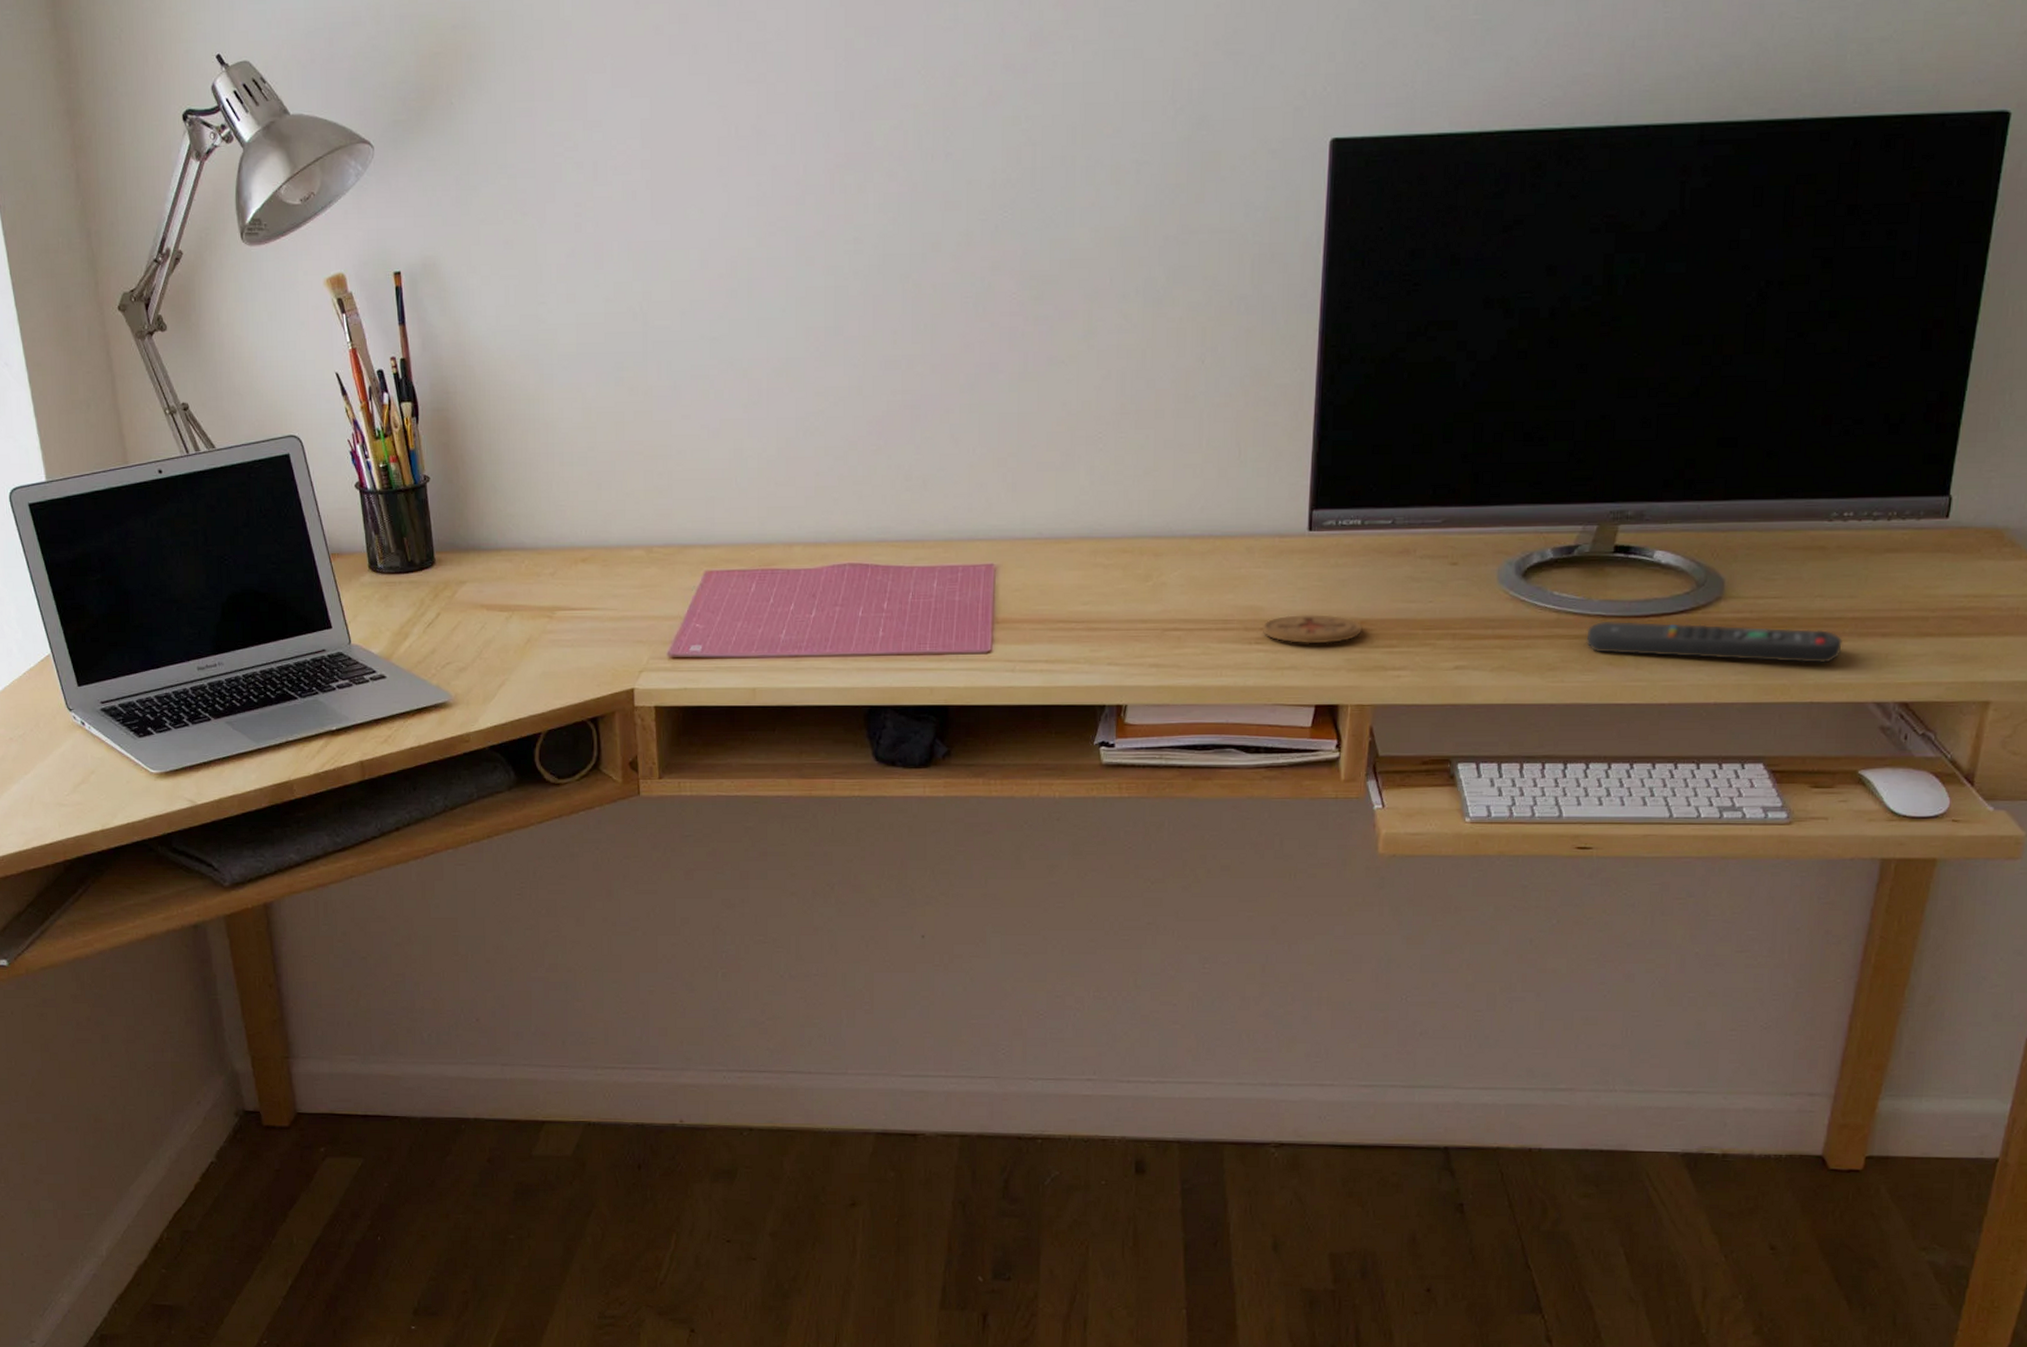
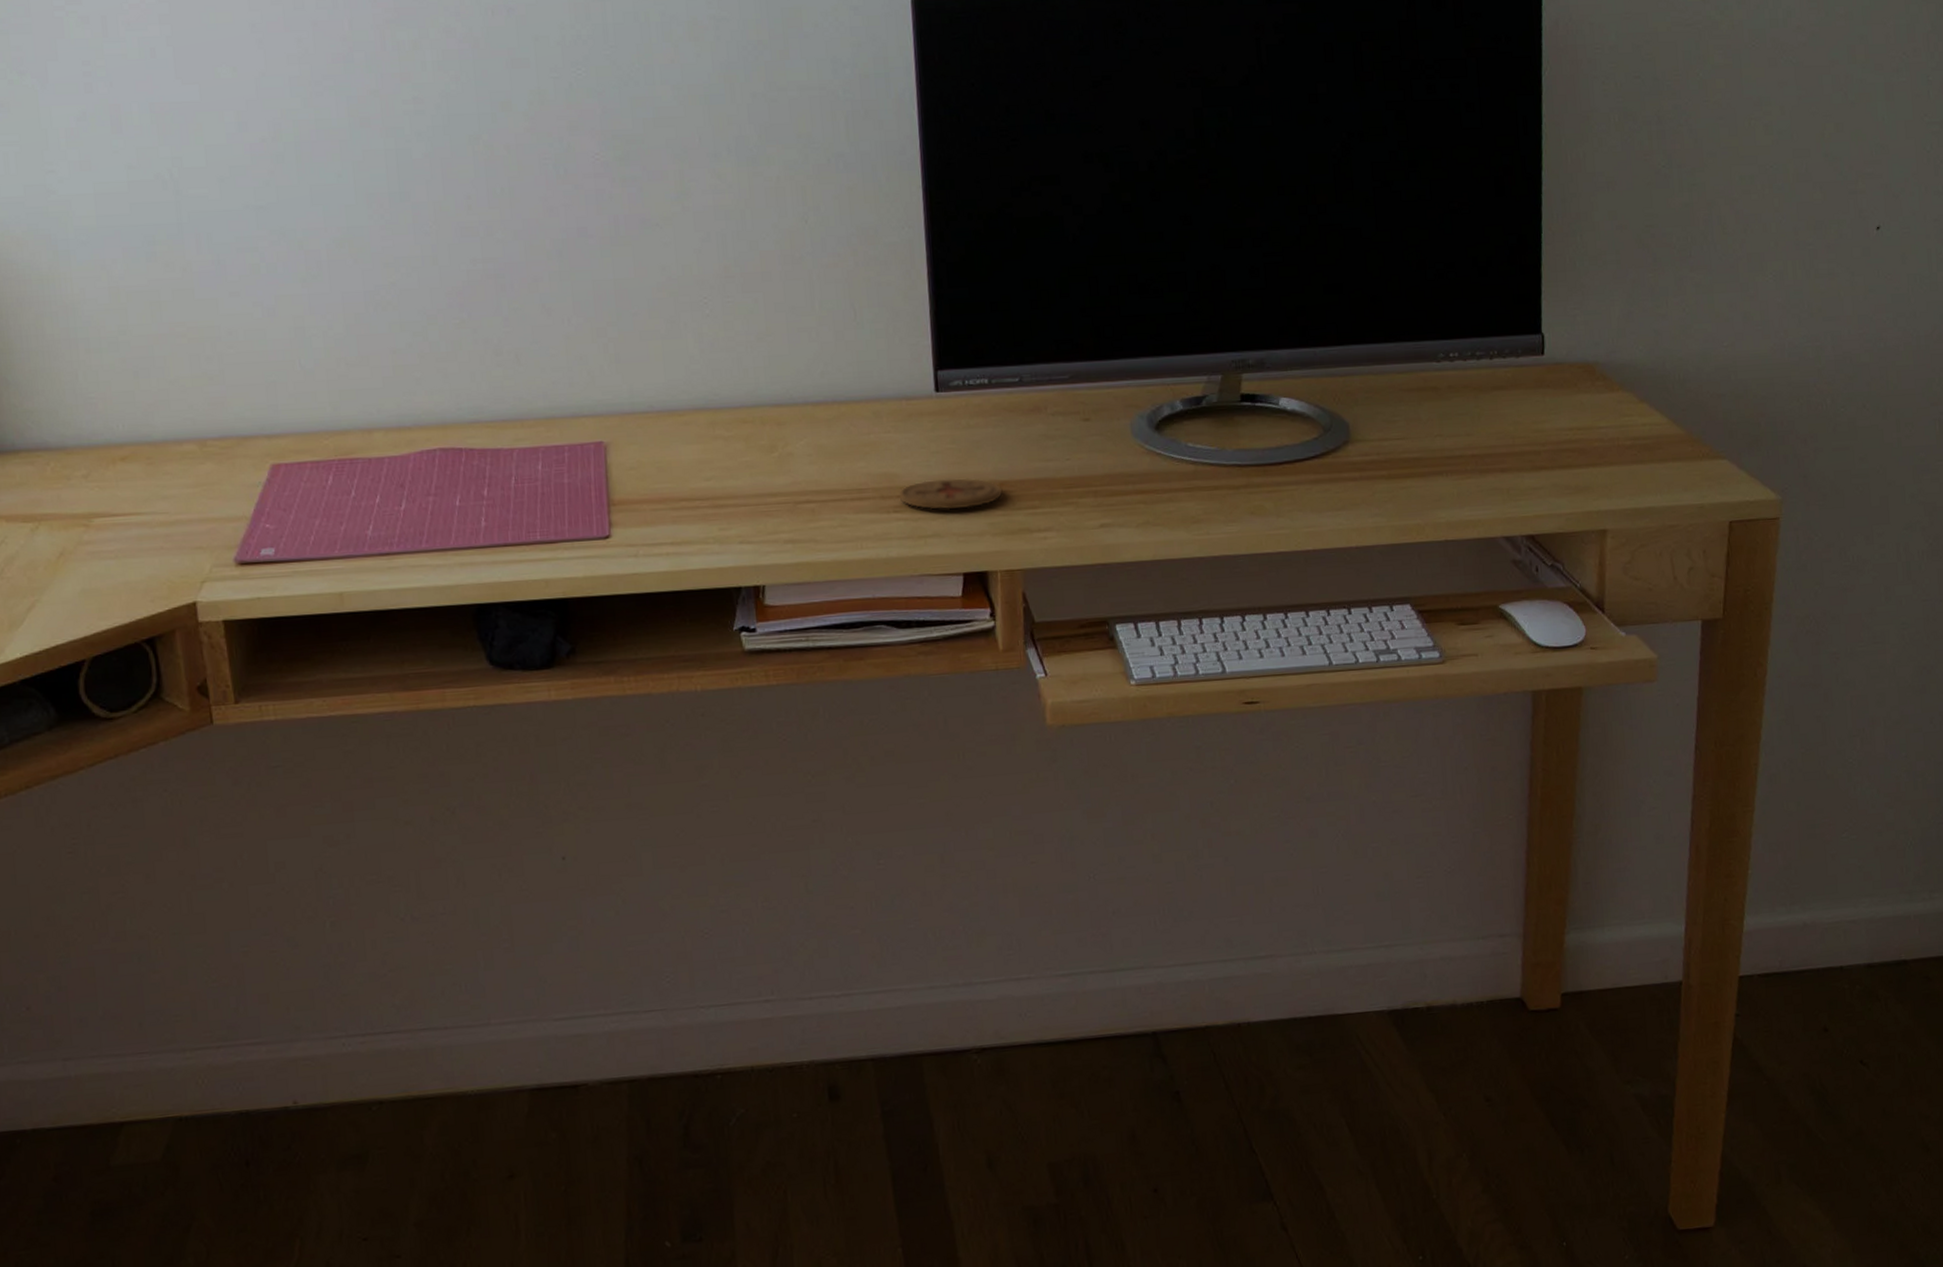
remote control: present [1586,620,1843,663] -> none [1225,468,1467,503]

